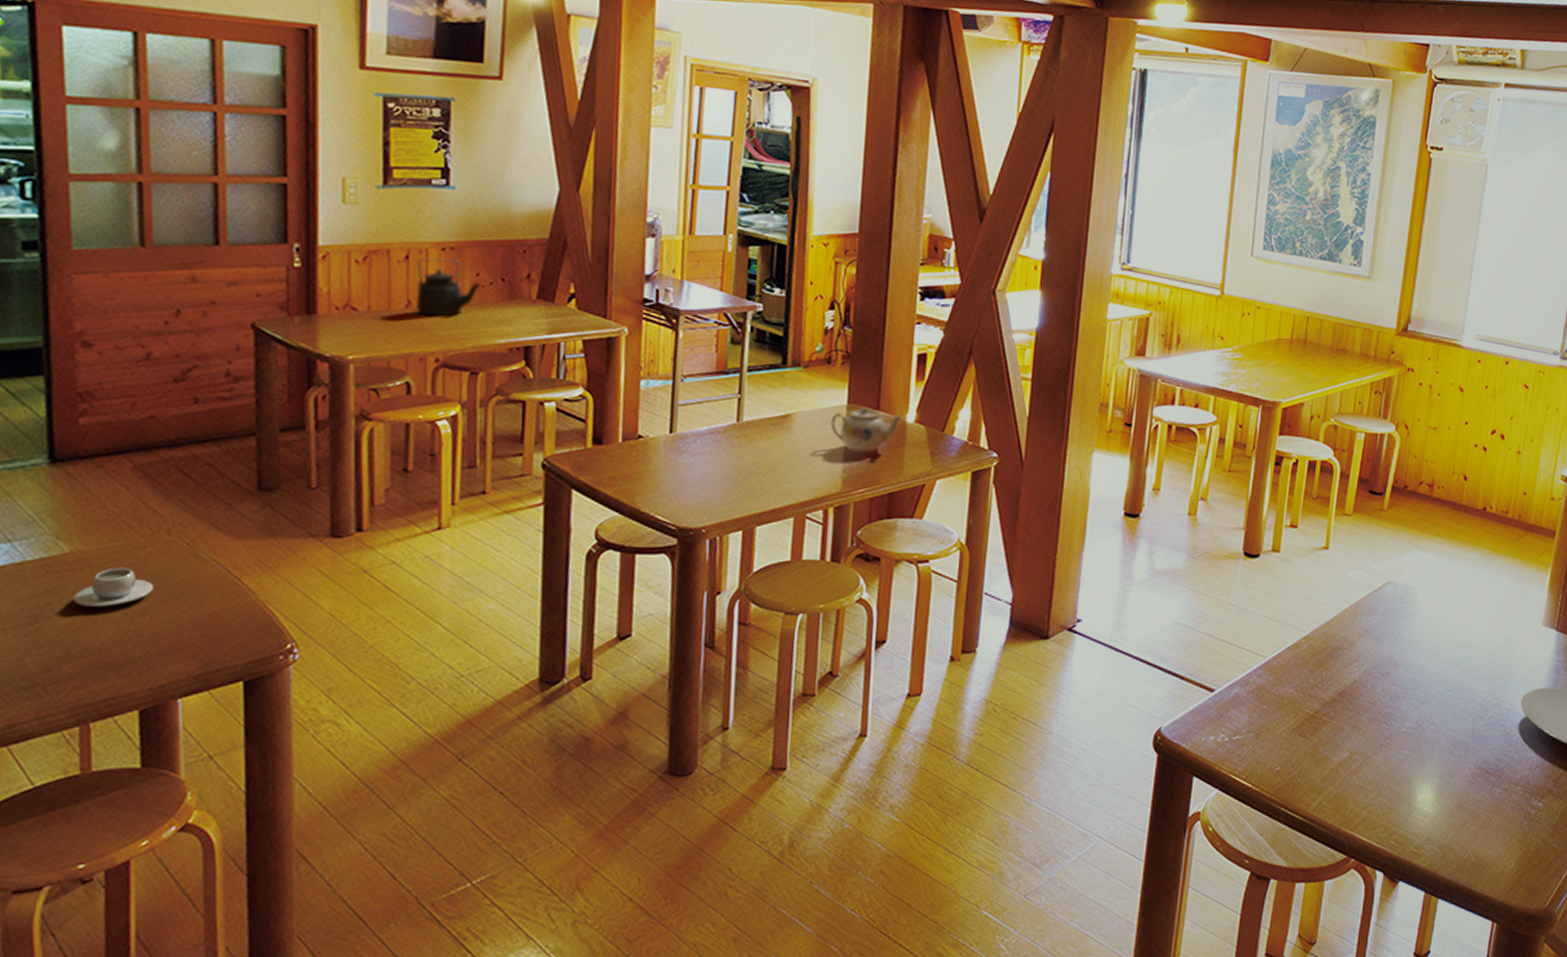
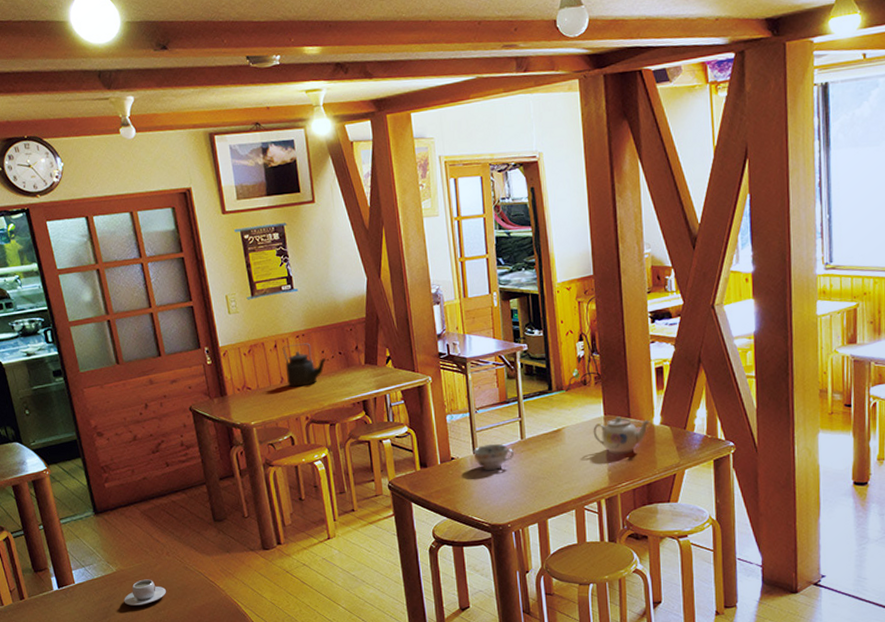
teacup: none [669,423,726,458] -> present [473,443,515,471]

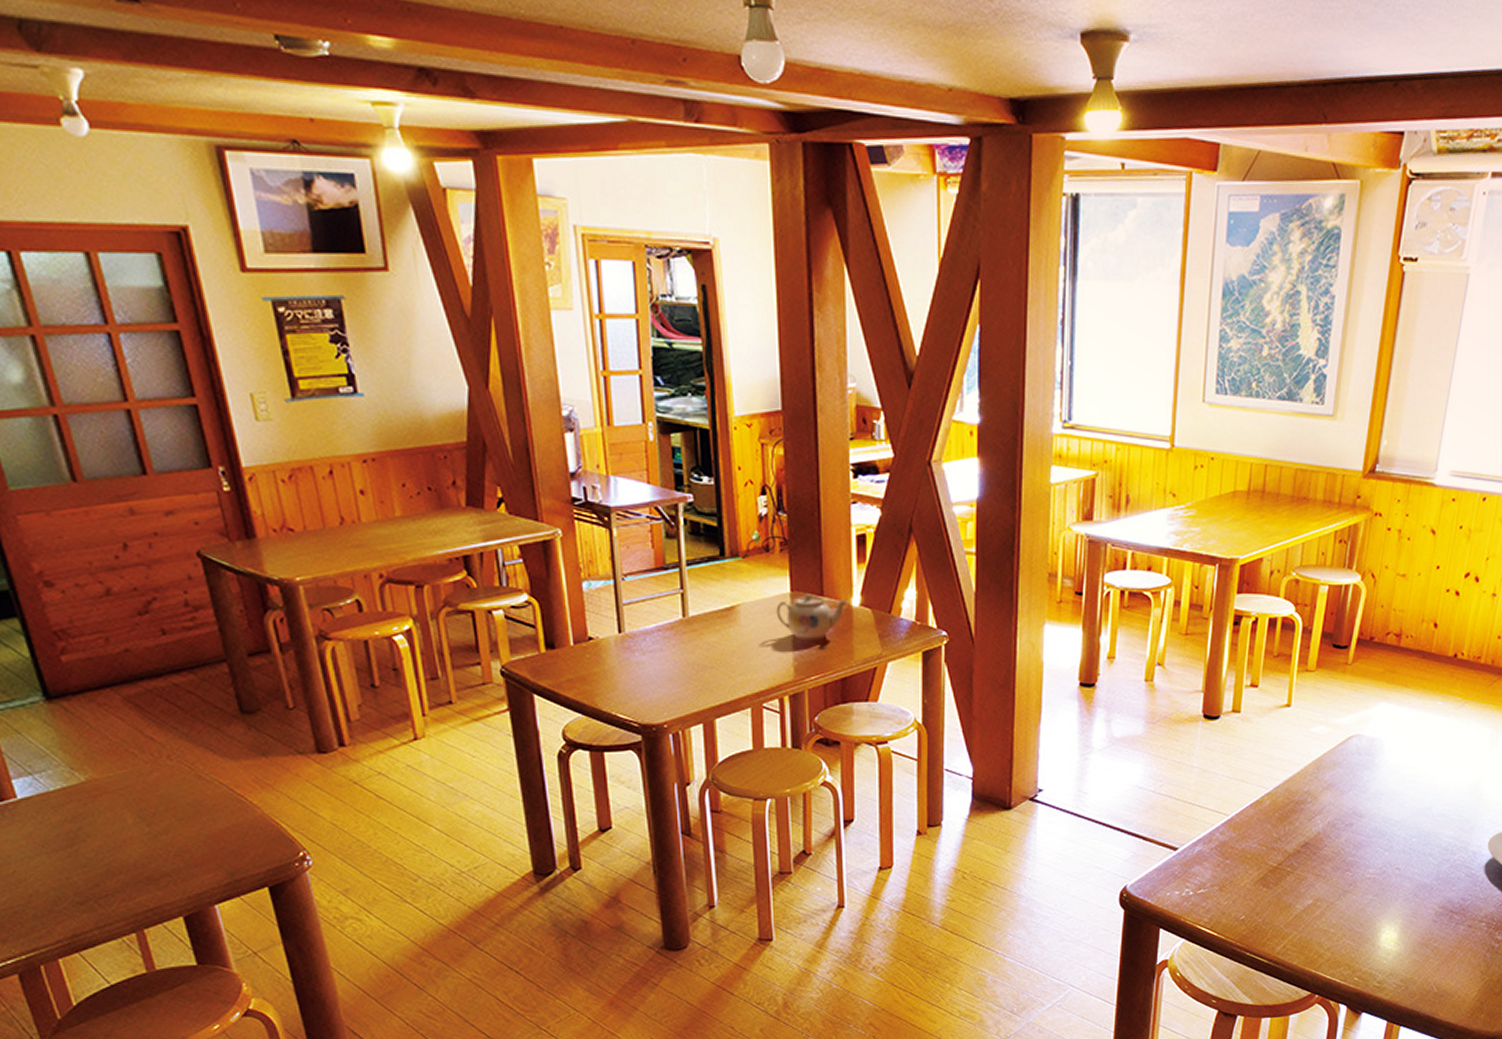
teacup: present [124,579,167,606] -> none [100,792,170,829]
kettle: present [282,343,327,387] -> none [341,471,409,532]
teacup: present [473,443,515,471] -> none [618,621,674,656]

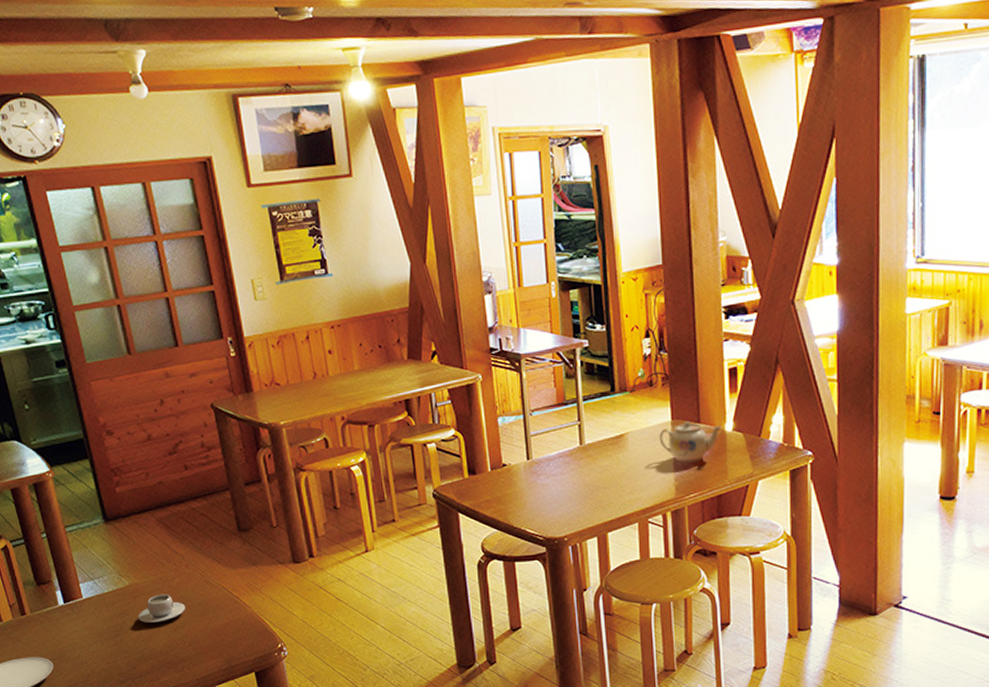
teacup: none [100,792,170,829] -> present [138,594,186,623]

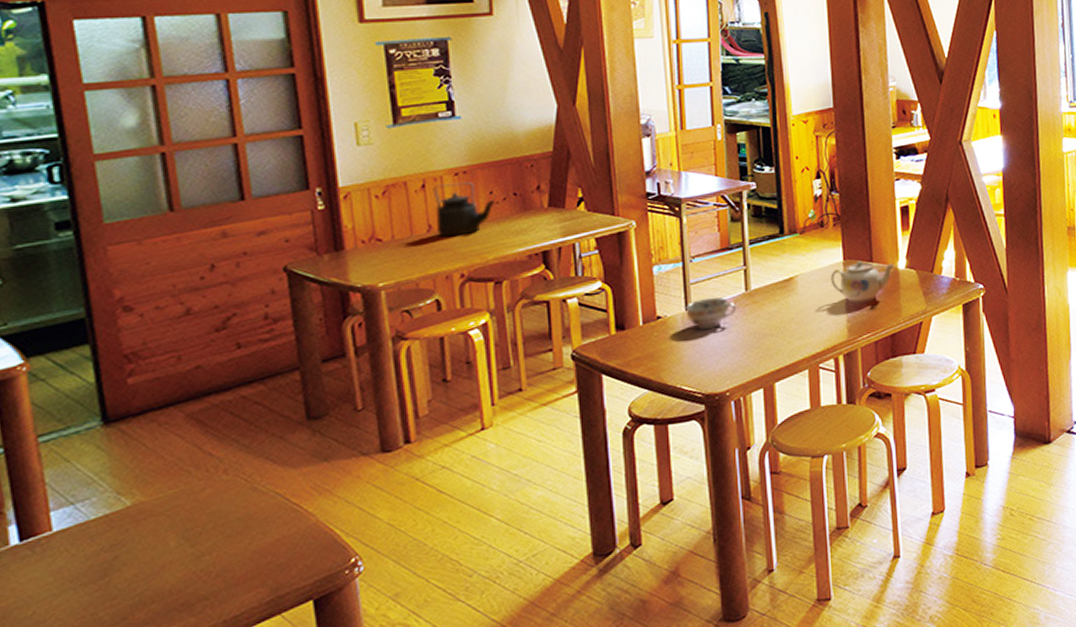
teacup: present [138,594,186,623] -> none [140,511,218,554]
kettle: none [315,334,365,384] -> present [433,182,496,237]
teacup: none [527,449,573,479] -> present [685,297,737,330]

